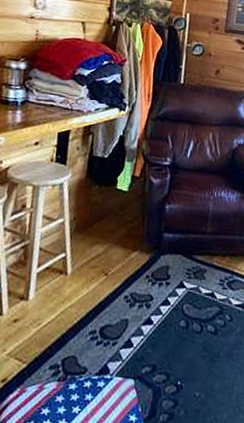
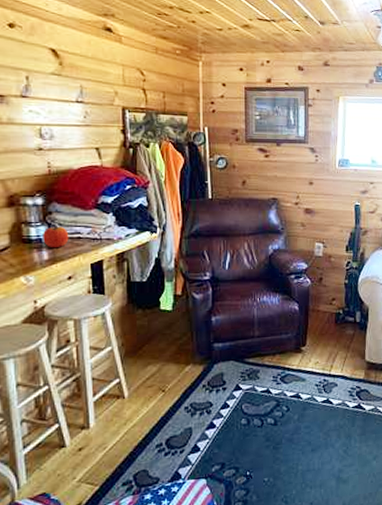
apple: none [19,90,43,113] -> present [43,225,69,248]

